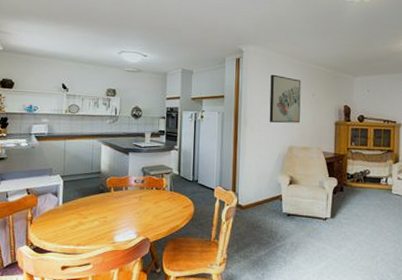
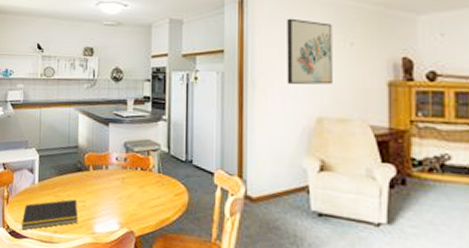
notepad: none [45,216,100,246] -> present [21,199,78,230]

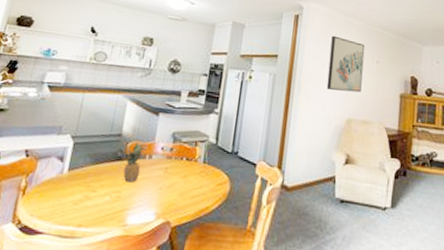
notepad: present [21,199,78,230] -> none [36,189,112,225]
fruit: none [82,153,104,193] -> present [123,142,149,183]

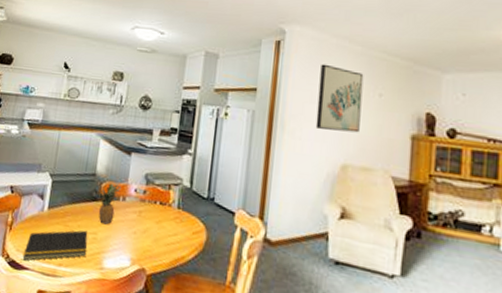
notepad: none [36,189,112,225] -> present [22,230,88,261]

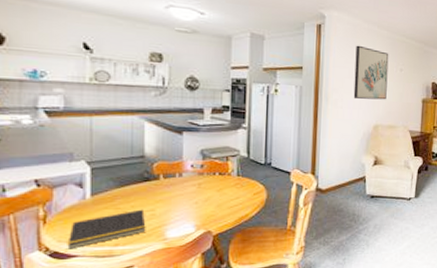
fruit: present [98,183,122,225] -> none [150,162,177,201]

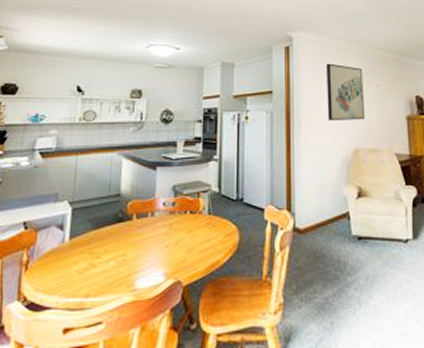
notepad: present [67,209,146,250] -> none [42,254,117,300]

